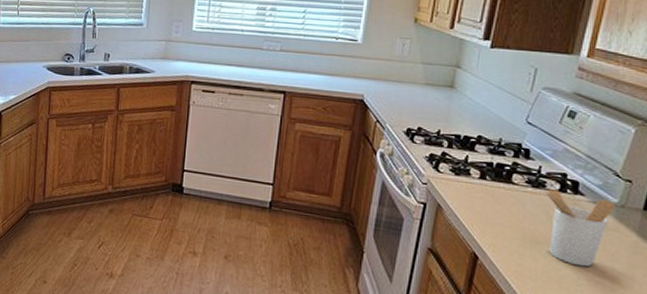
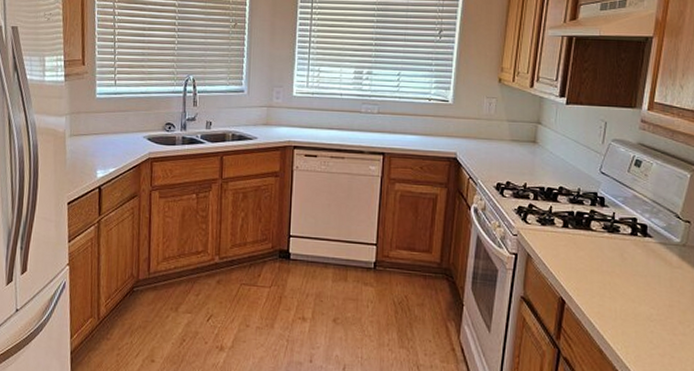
utensil holder: present [542,188,615,267] -> none [616,233,678,304]

